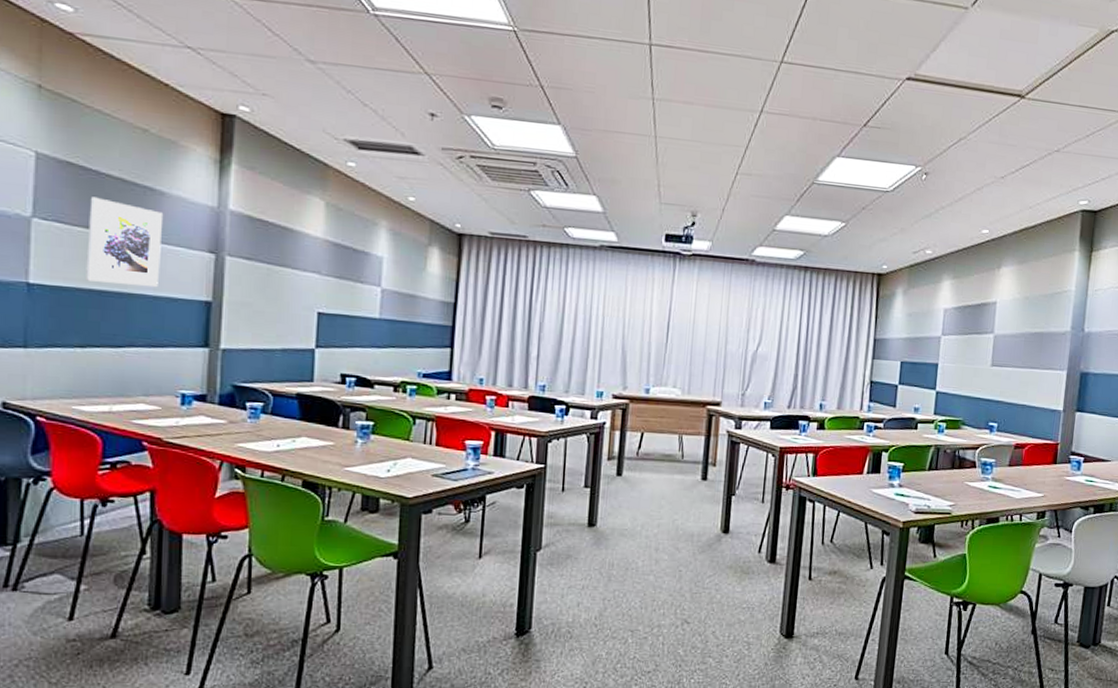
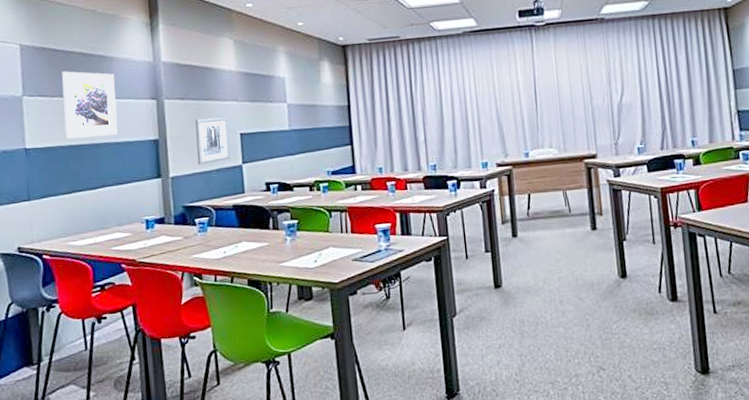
wall art: none [259,287,305,341] -> present [195,117,231,165]

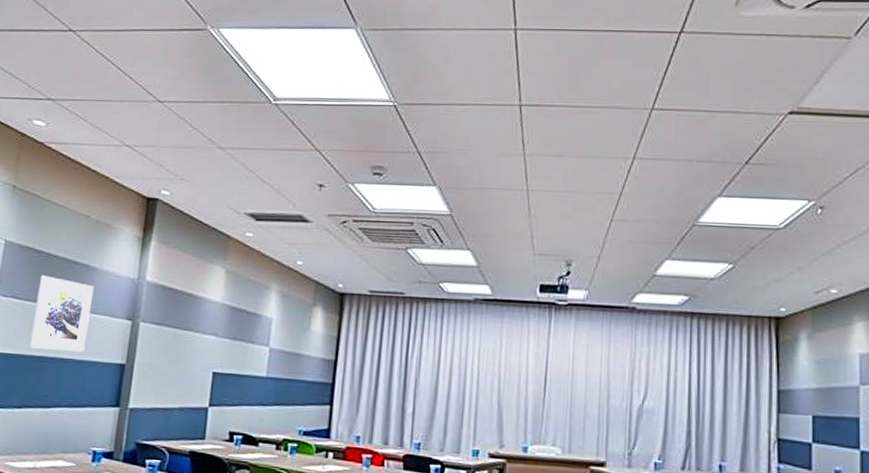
wall art: present [195,117,231,165] -> none [161,349,204,401]

